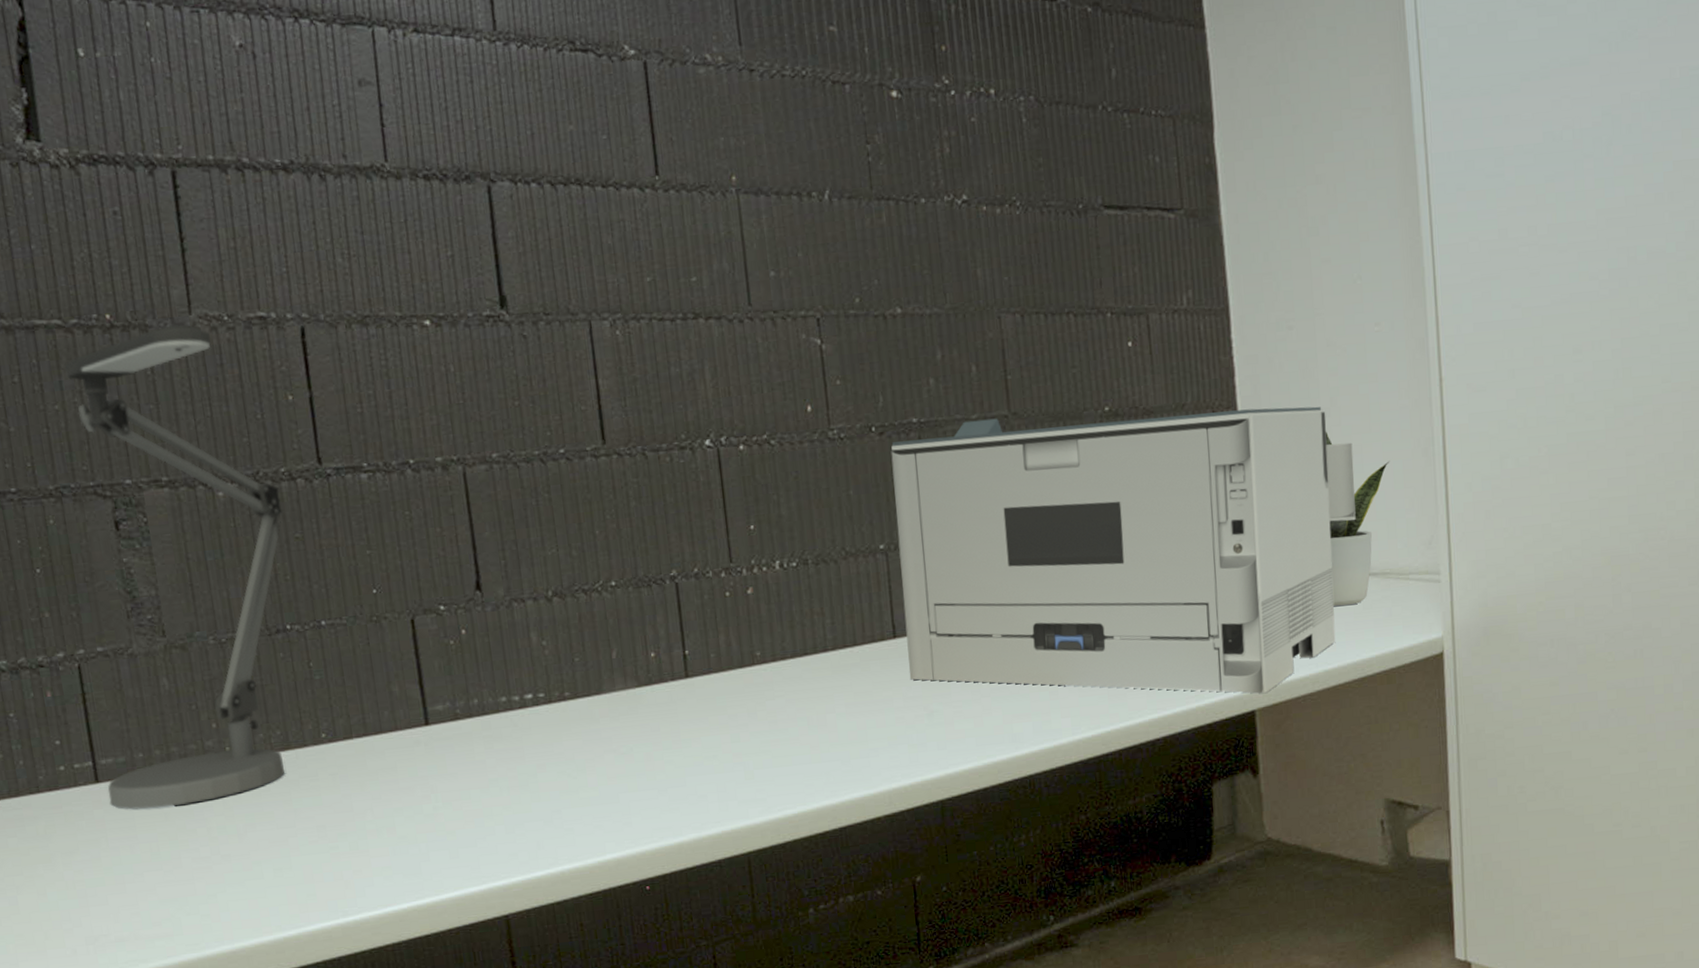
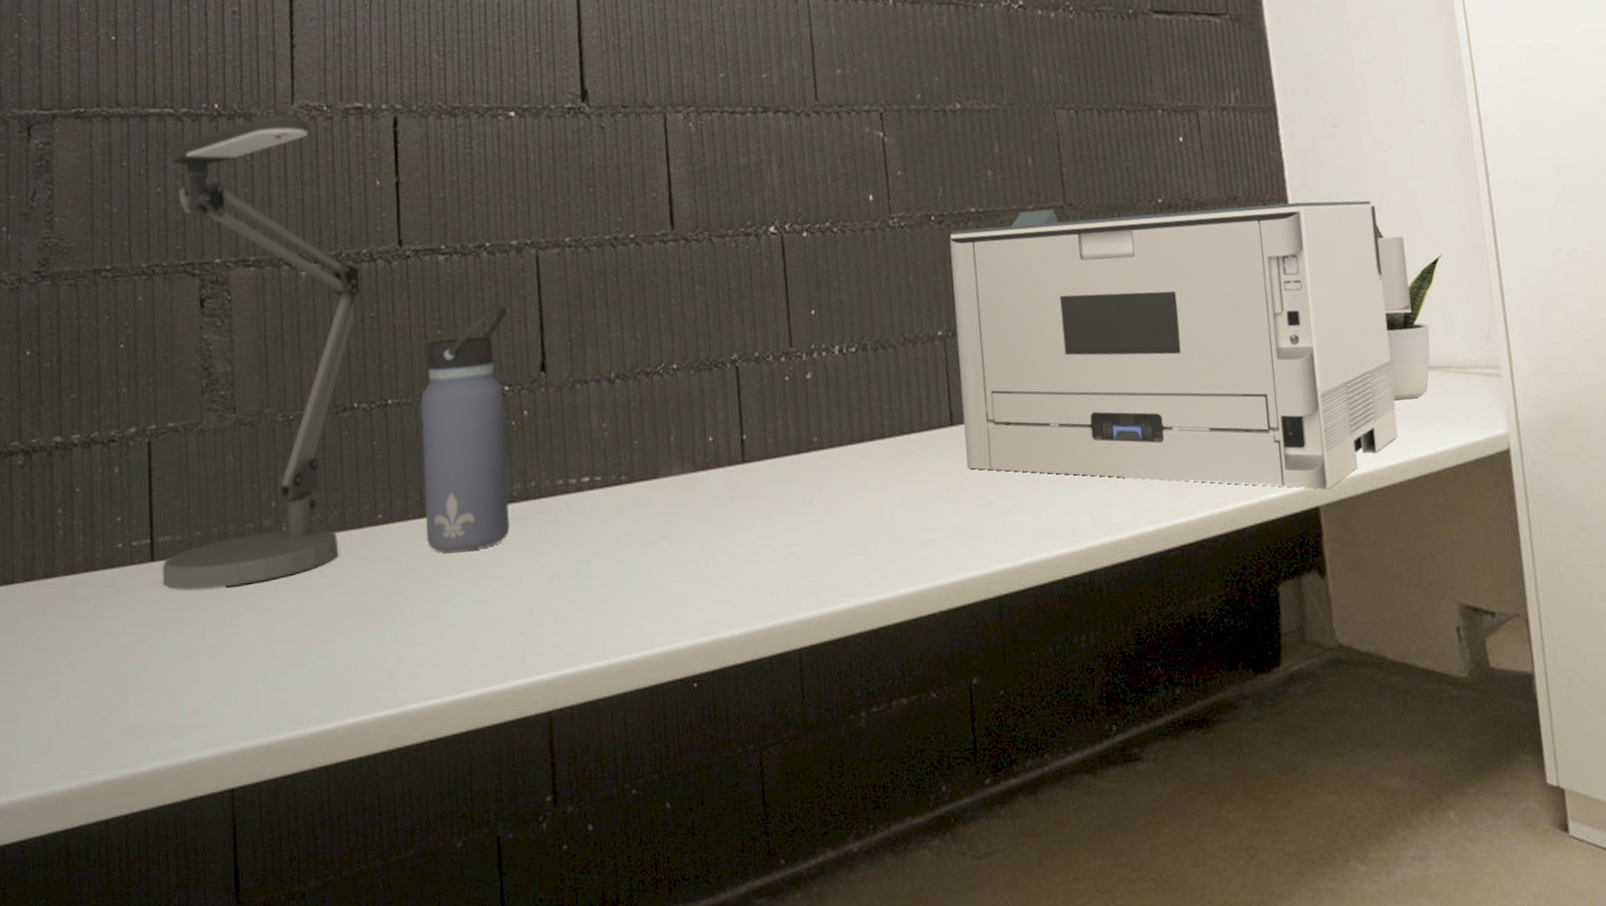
water bottle: none [354,523,456,769] -> present [420,304,511,552]

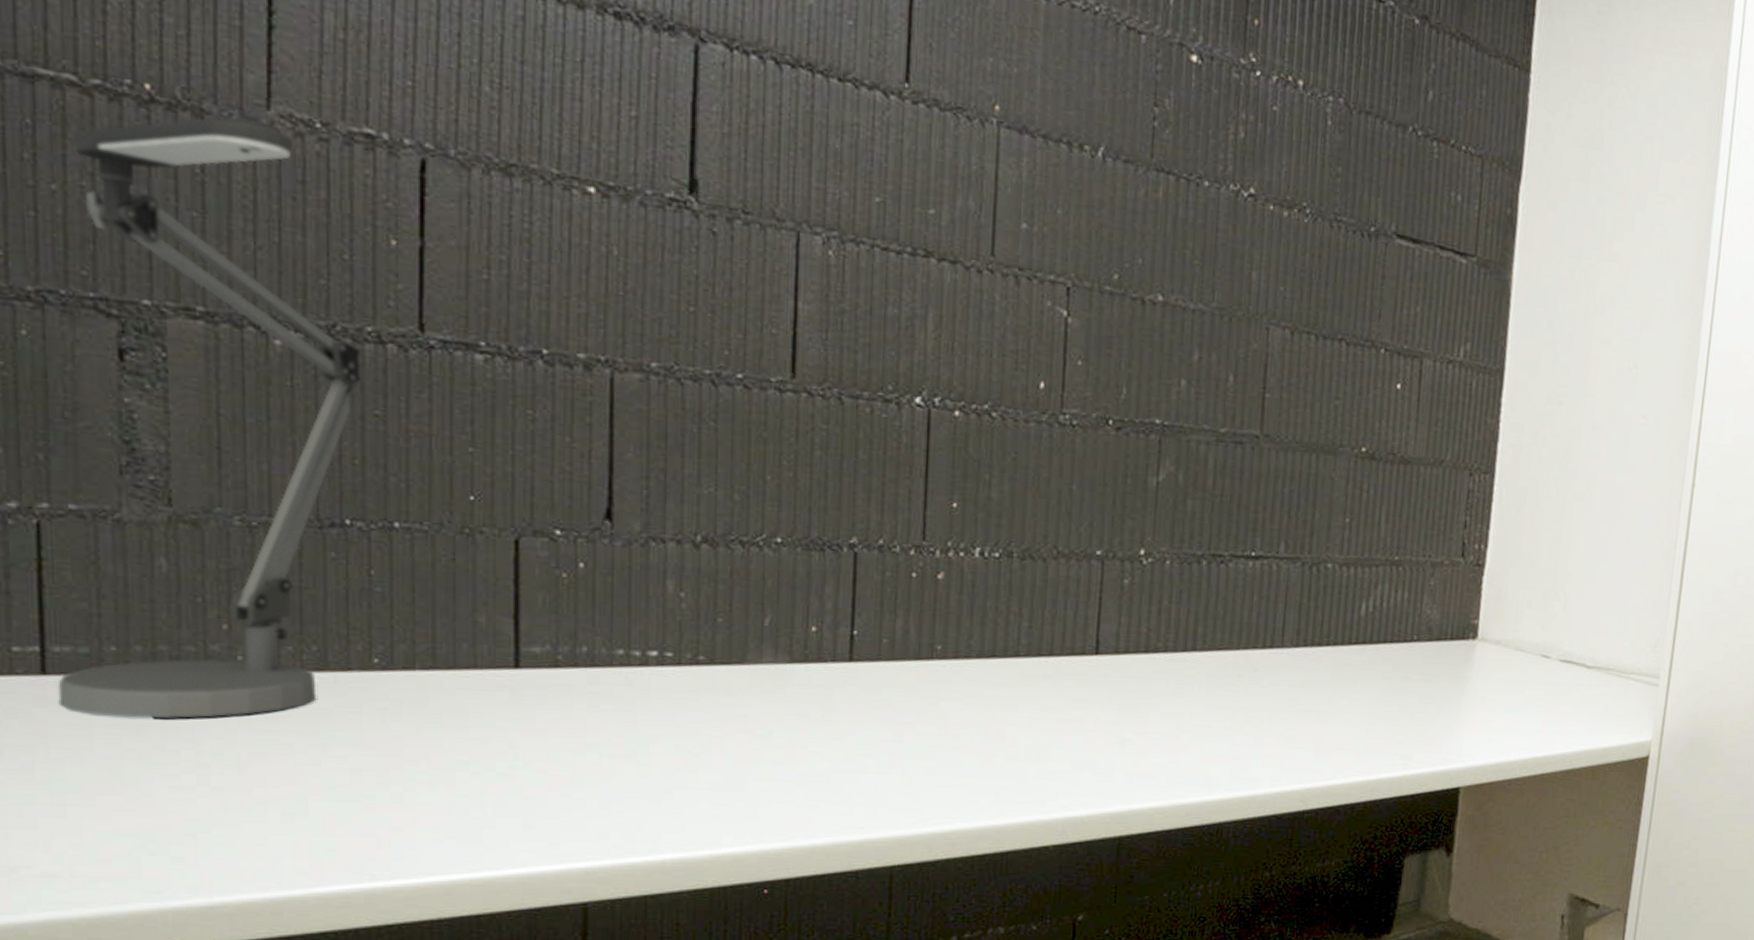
water bottle: present [420,304,511,552] -> none [437,429,566,715]
printer: present [949,200,1412,489] -> none [1106,433,1600,771]
potted plant: present [1375,225,1443,400] -> none [1553,515,1632,696]

